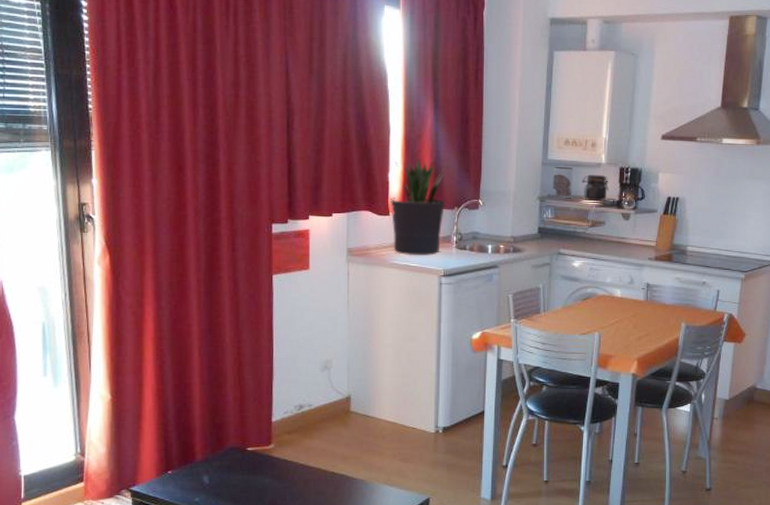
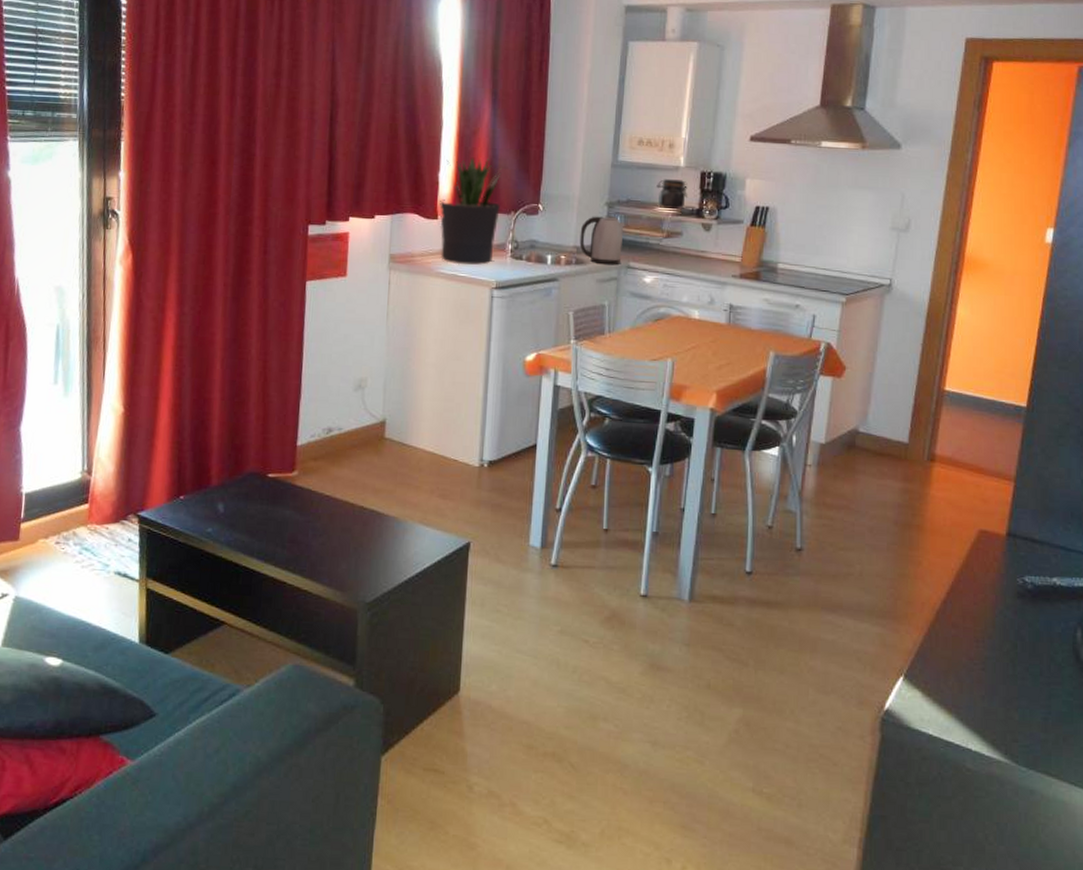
kettle: none [516,208,556,252] -> present [579,215,626,265]
jar: present [551,167,574,199] -> none [621,170,648,206]

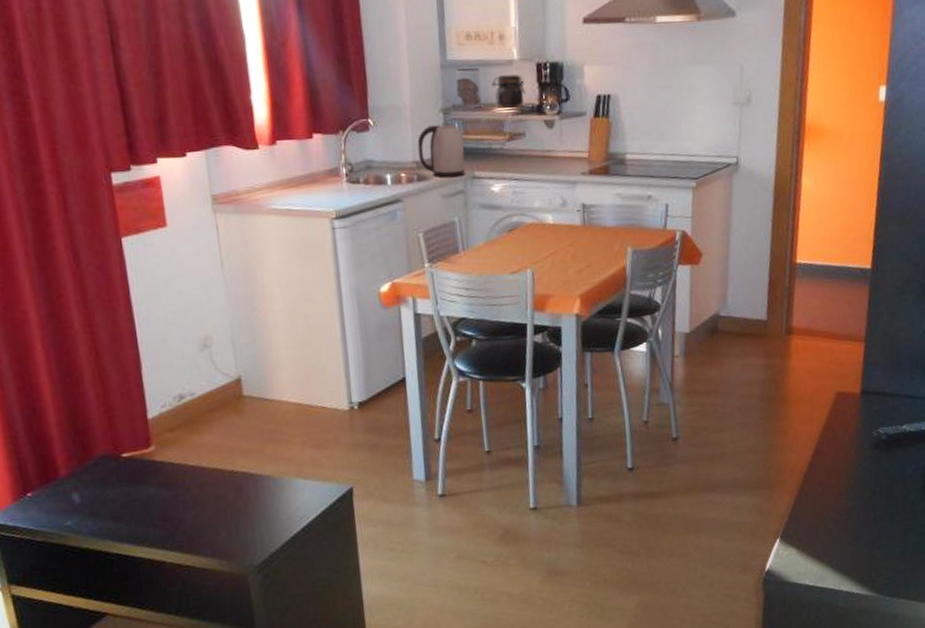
planter: present [439,157,502,265] -> none [256,72,328,198]
jar: none [621,170,648,206] -> present [455,68,482,109]

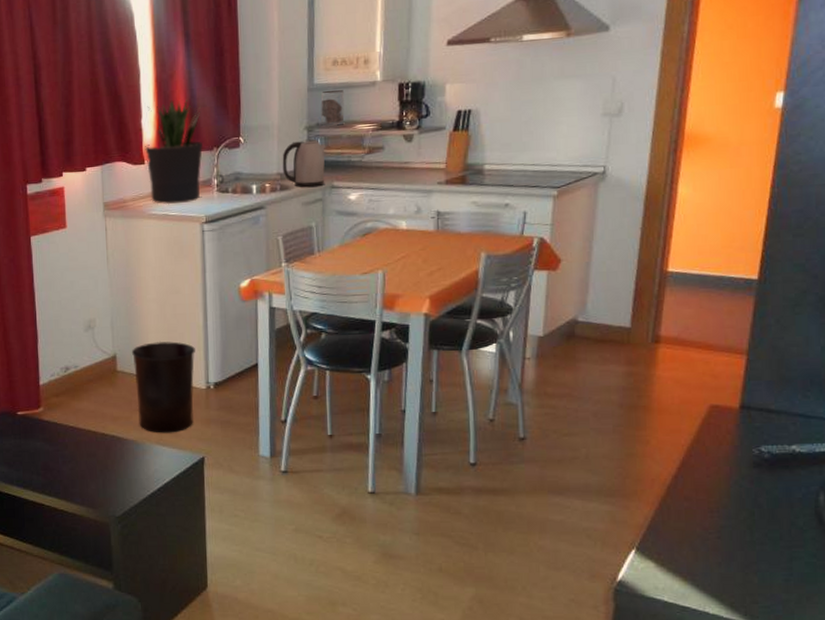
planter: none [256,72,328,198] -> present [145,99,204,205]
waste bin: none [258,358,338,465] -> present [131,341,195,433]
jar: present [492,74,527,108] -> none [354,94,388,125]

